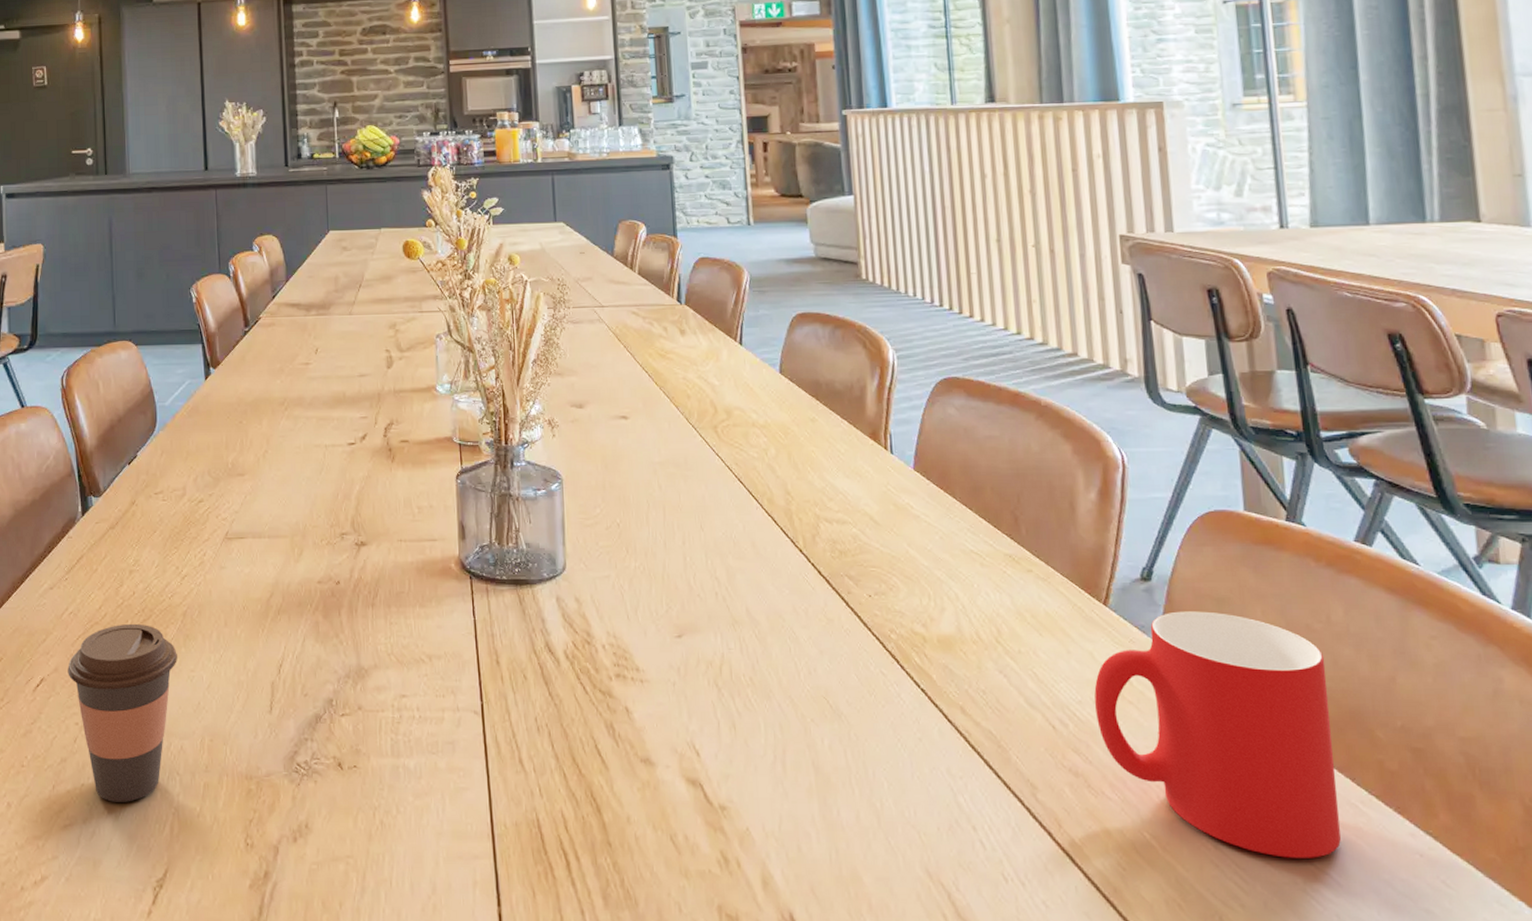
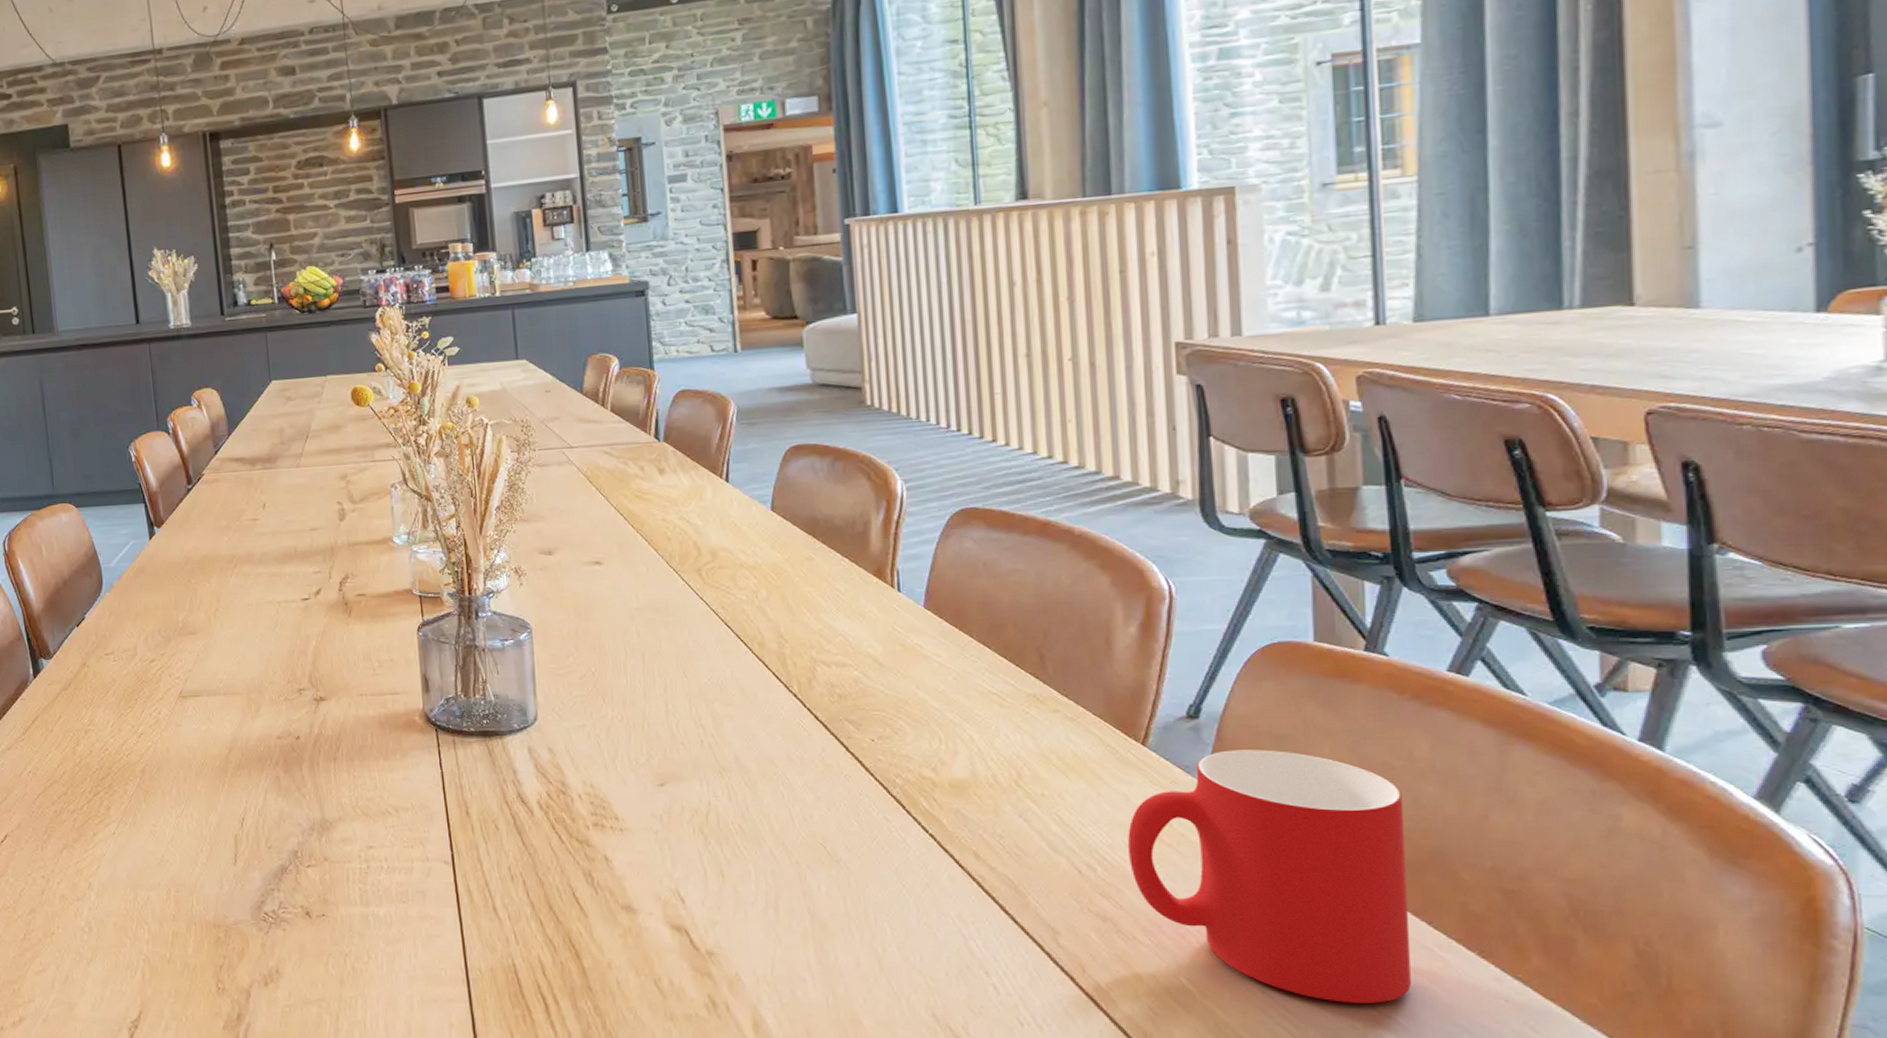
coffee cup: present [67,623,177,802] -> none [30,781,139,950]

